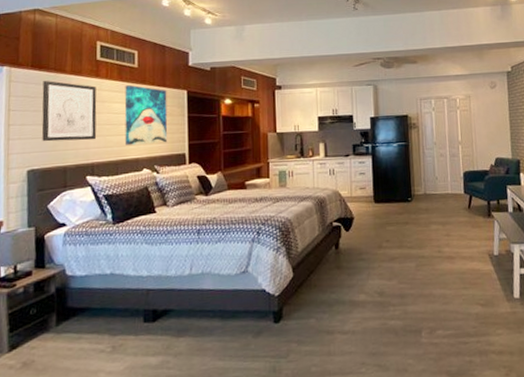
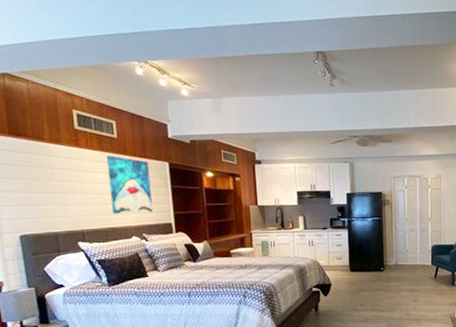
wall art: present [41,81,97,142] -> none [23,149,83,209]

